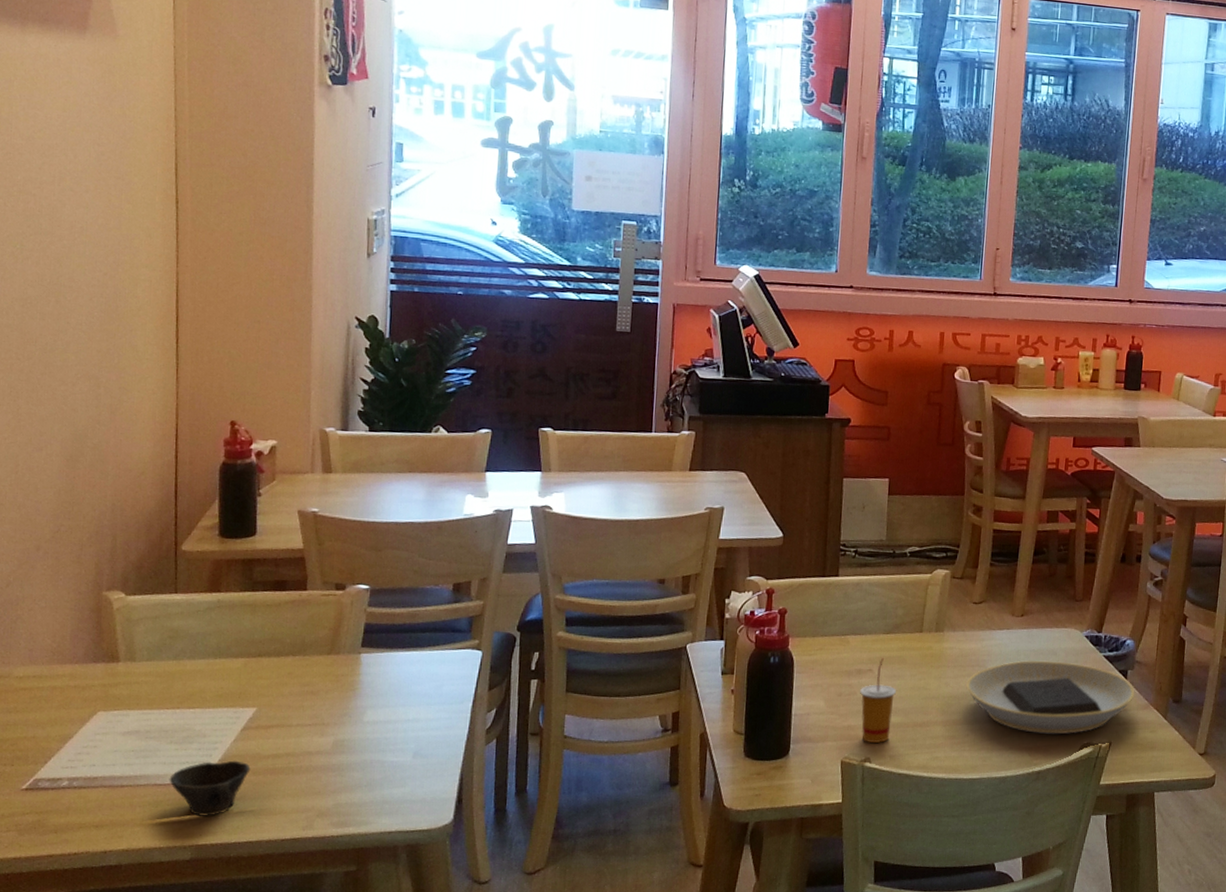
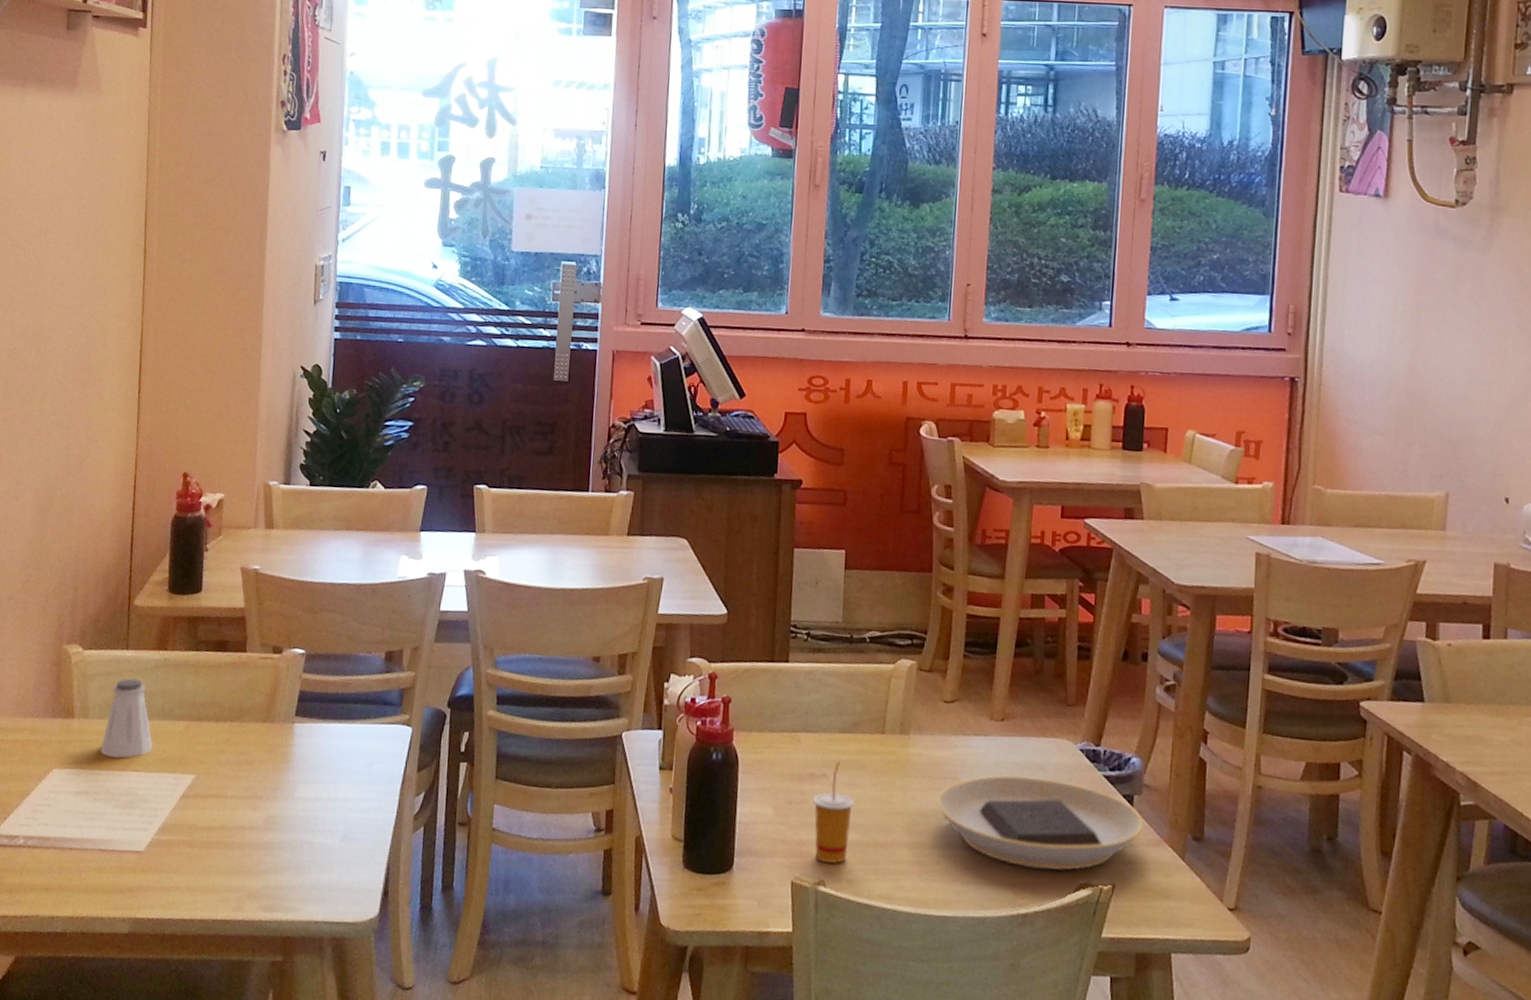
saltshaker: none [150,620,208,697] -> present [100,677,153,759]
cup: present [169,760,251,816] -> none [112,829,187,888]

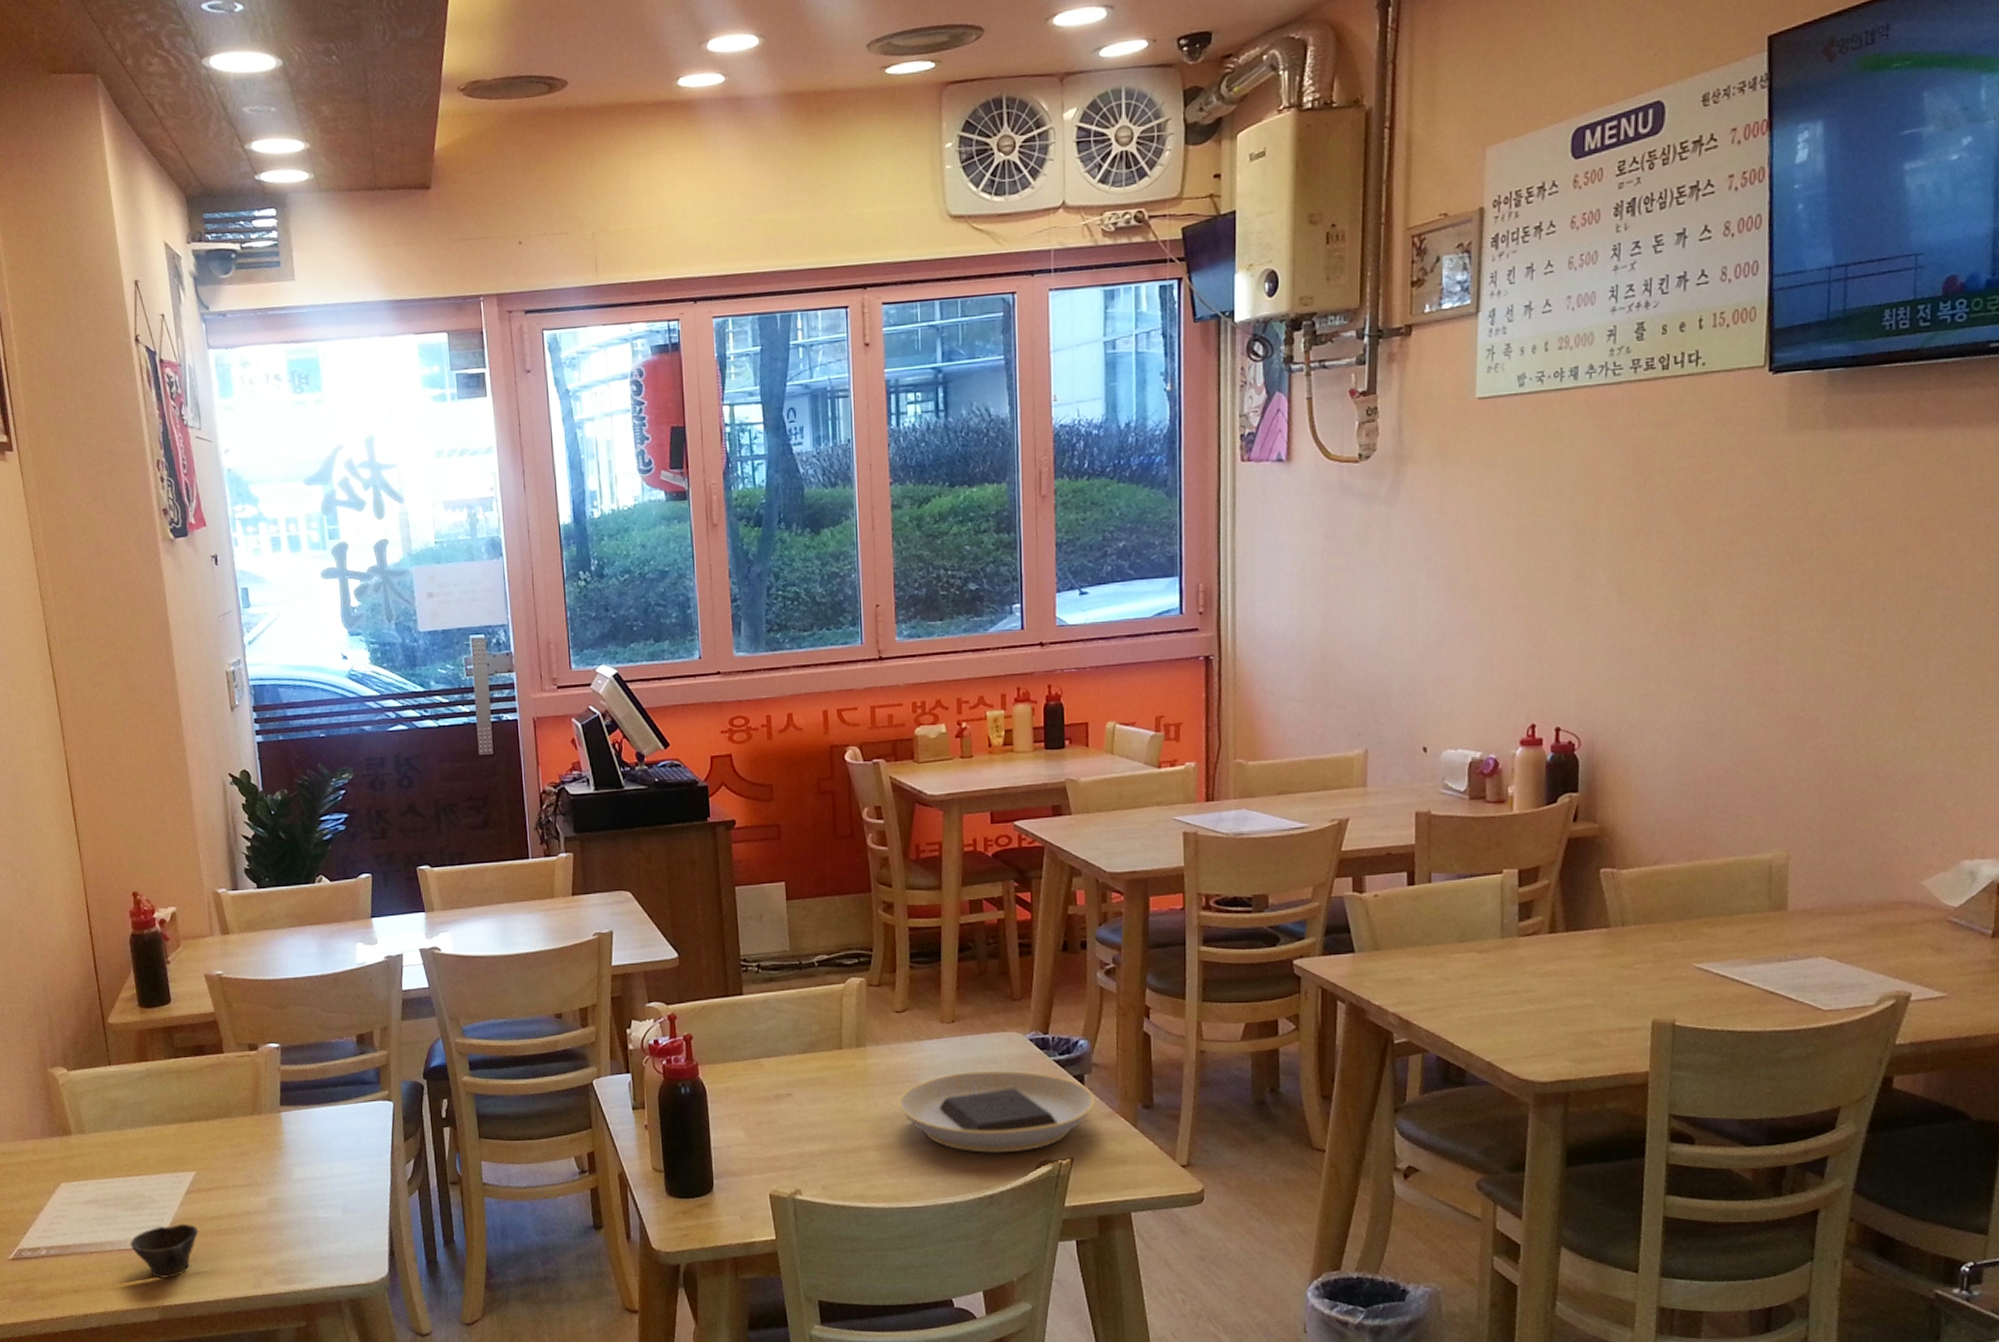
saltshaker: present [100,677,153,759] -> none [101,1090,150,1166]
cup: none [112,829,187,888] -> present [130,1223,199,1278]
drinking cup: present [813,762,854,864] -> none [781,1080,820,1174]

